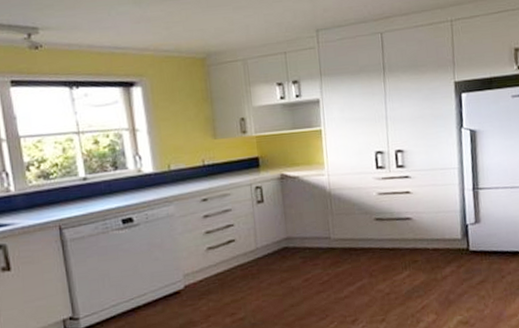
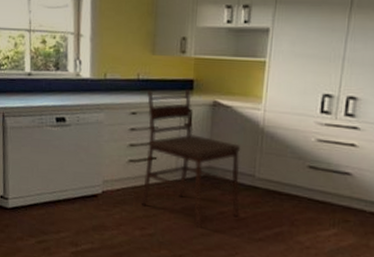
dining chair: none [215,166,323,301] -> present [141,88,241,229]

